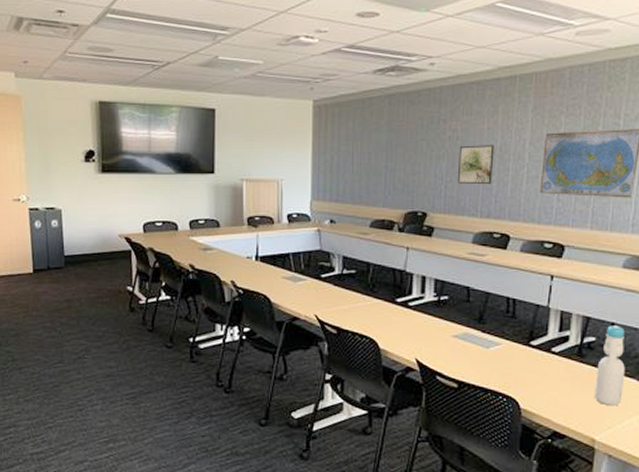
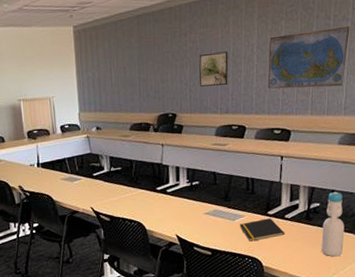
notepad: none [494,349,551,377] -> present [239,218,285,242]

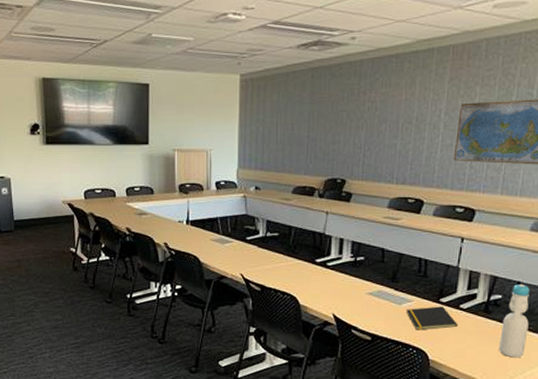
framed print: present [199,51,229,87] -> none [375,115,411,152]

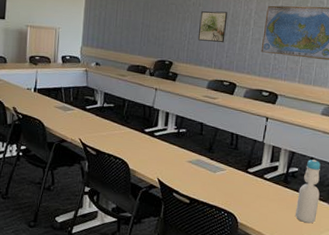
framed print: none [375,115,411,152] -> present [197,11,228,42]
notepad: present [406,306,458,331] -> none [219,175,263,196]

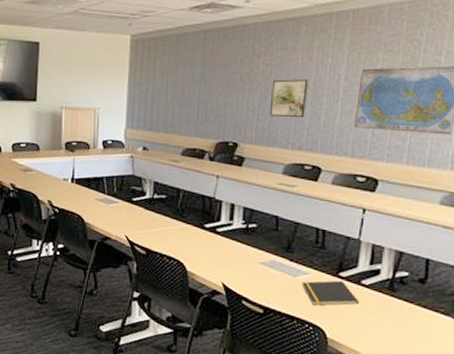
notepad: none [219,175,263,196] -> present [301,280,360,306]
bottle: present [295,159,321,224] -> none [406,261,440,343]

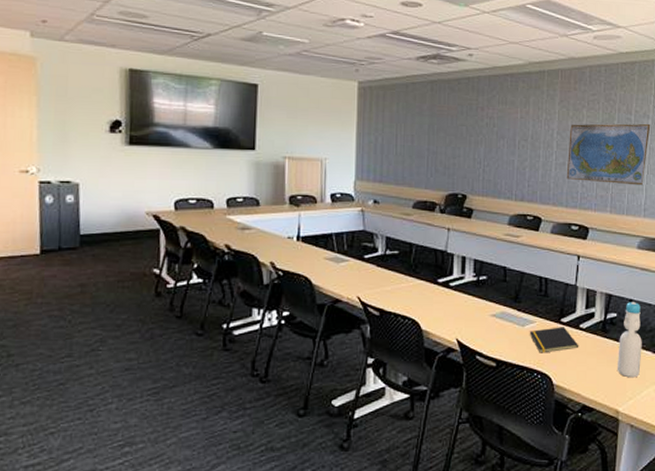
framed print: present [269,79,308,117] -> none [494,132,527,169]
bottle: none [406,261,440,343] -> present [618,302,642,378]

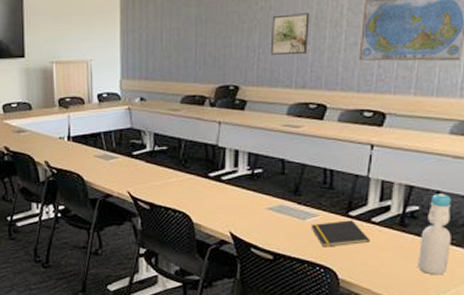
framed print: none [494,132,527,169] -> present [270,13,310,55]

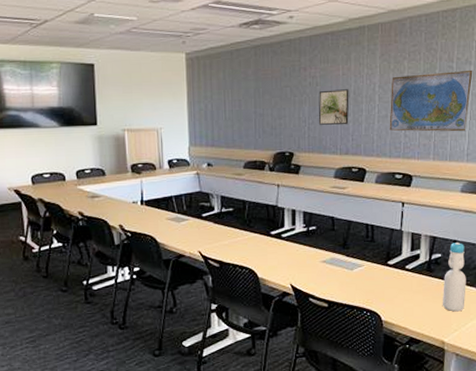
notepad: present [311,220,371,247] -> none [357,268,406,293]

